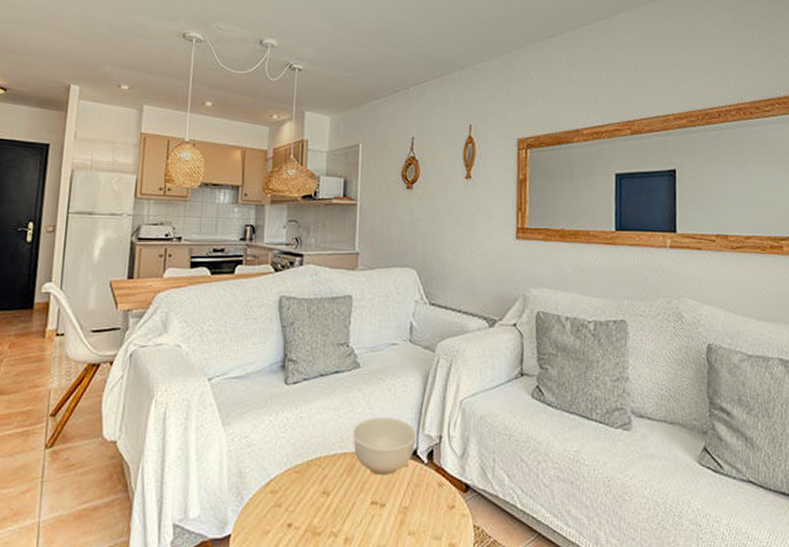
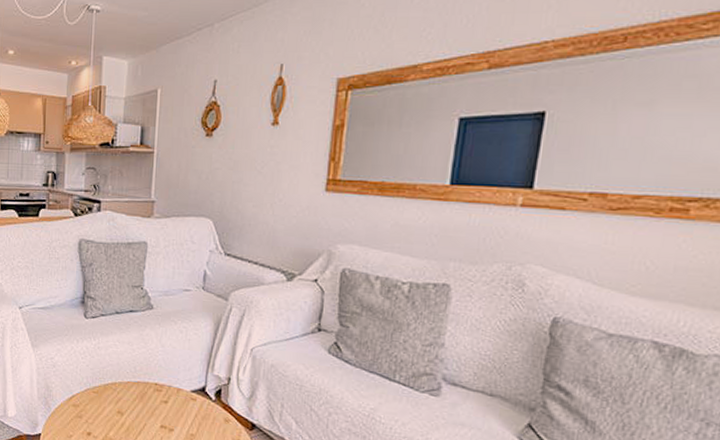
bowl: present [352,416,417,474] -> none [144,354,206,405]

